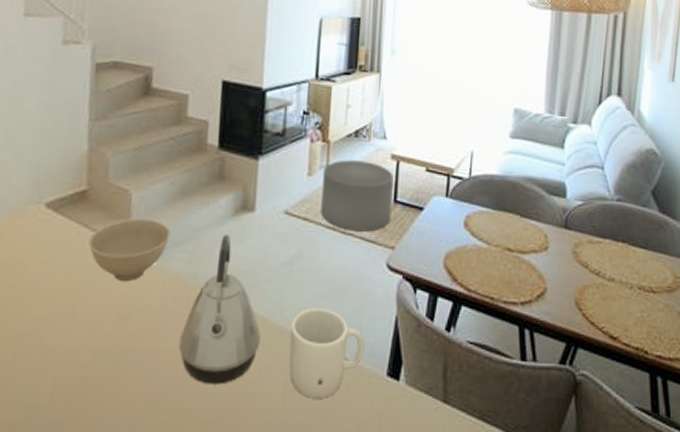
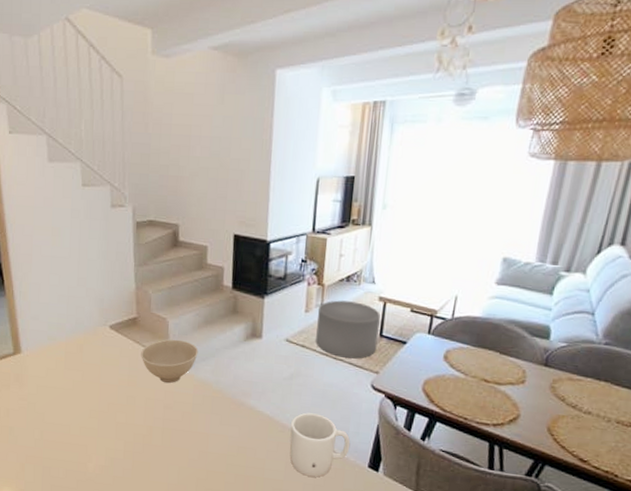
kettle: present [178,234,260,385] -> none [207,354,267,459]

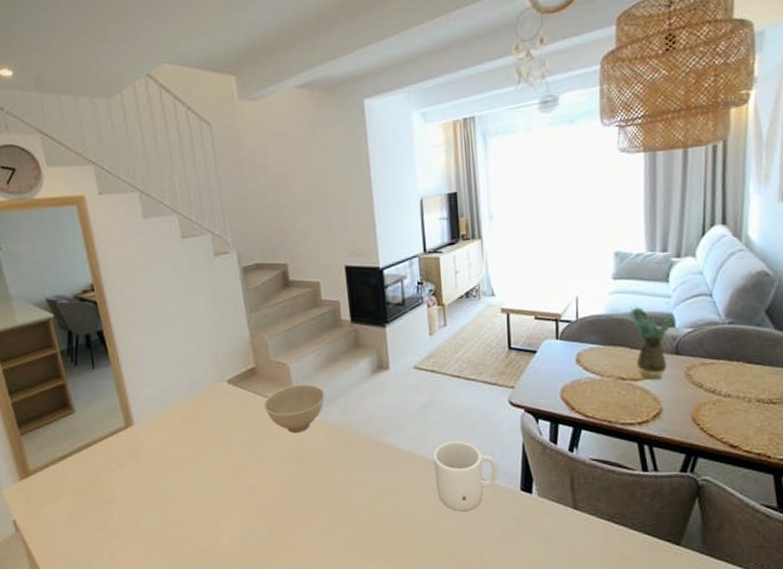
pouf: present [316,300,381,359] -> none [442,317,508,377]
vase: none [502,313,548,387] -> present [630,306,673,380]

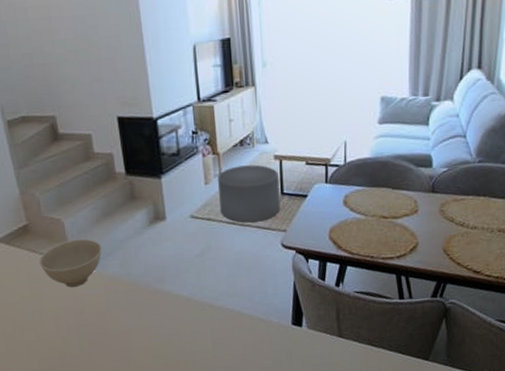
mug: present [433,441,499,511] -> none [210,284,272,348]
pouf: none [442,317,508,377] -> present [217,164,280,223]
vase: present [630,306,673,380] -> none [393,148,430,217]

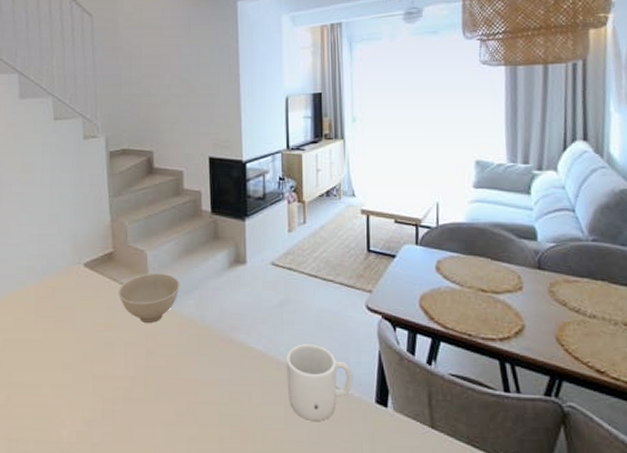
mug: none [210,284,272,348] -> present [286,344,353,421]
pouf: present [217,164,280,223] -> none [301,217,366,278]

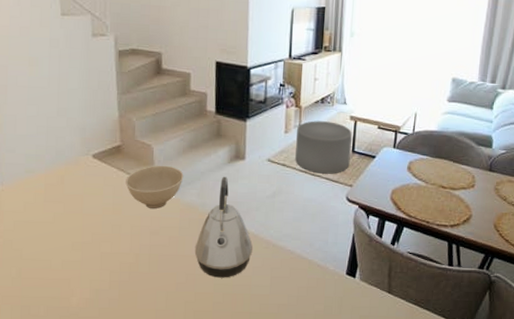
kettle: none [195,284,261,407] -> present [194,176,253,278]
mug: present [286,344,353,421] -> none [274,228,330,289]
pouf: none [301,217,366,278] -> present [295,121,352,174]

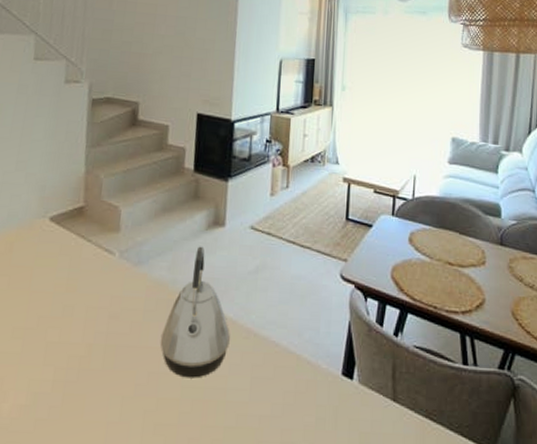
bowl: present [125,165,184,208] -> none [85,231,154,285]
pouf: present [295,121,352,174] -> none [282,182,345,246]

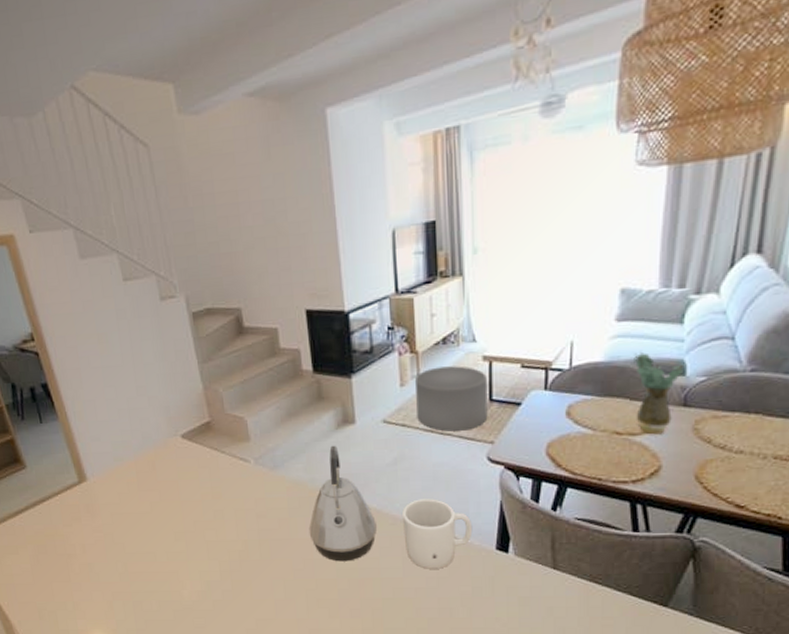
mug: none [255,312,322,394] -> present [402,499,473,569]
pouf: none [282,182,345,246] -> present [414,366,488,432]
vase: none [462,192,499,269] -> present [633,351,683,435]

